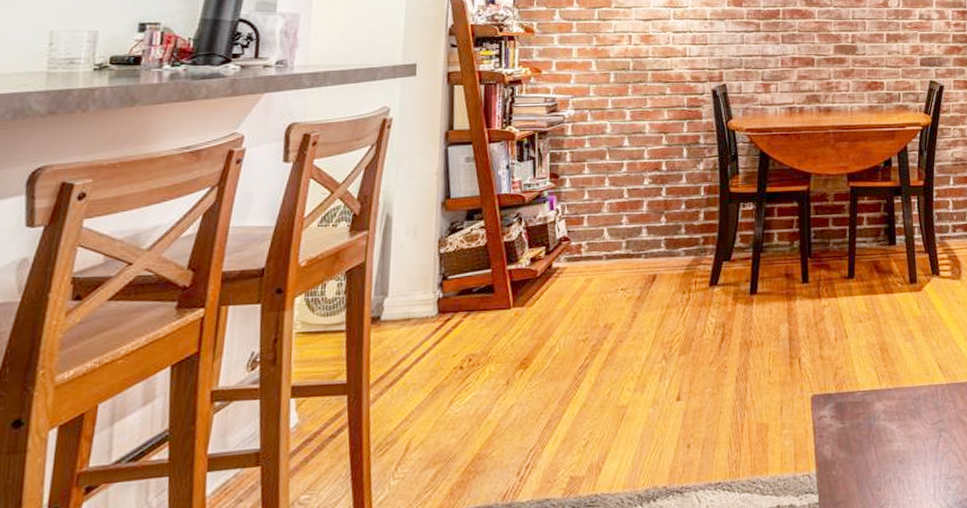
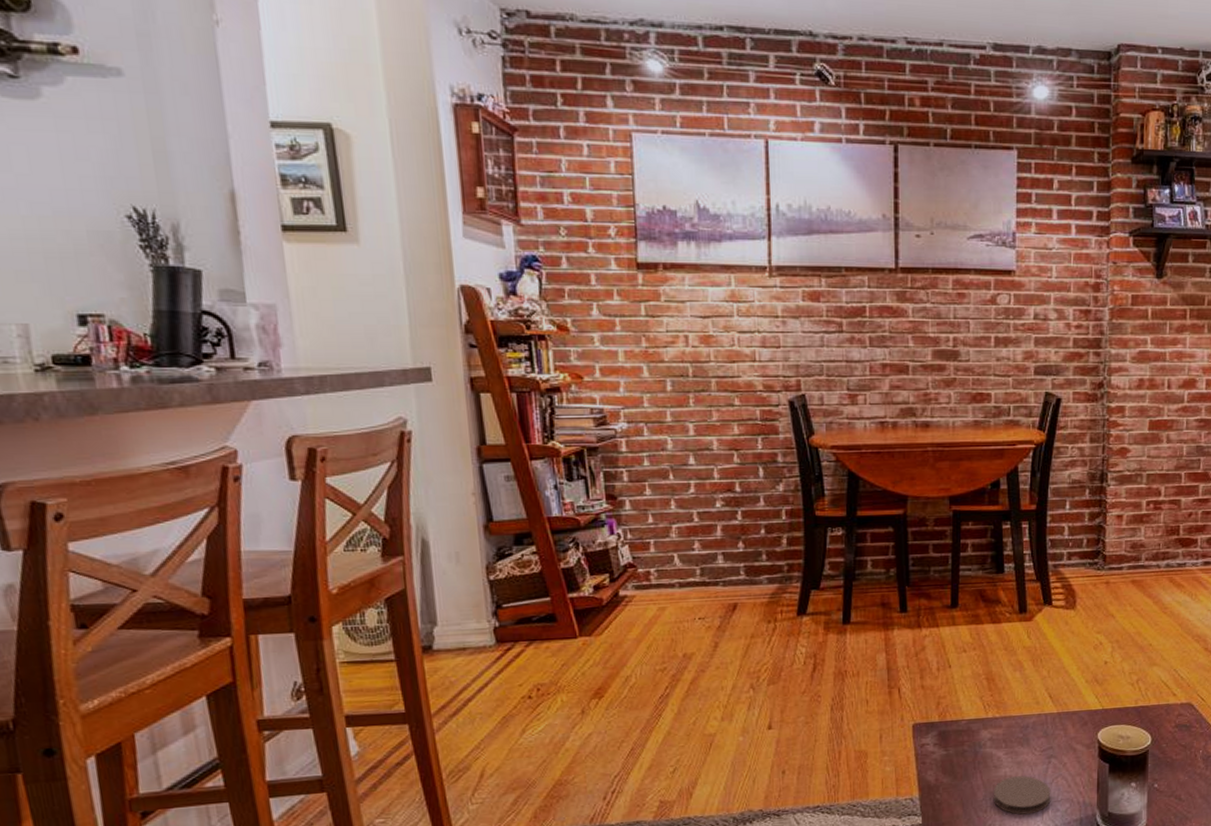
coaster: none [888,450,942,493] -> present [994,776,1051,815]

